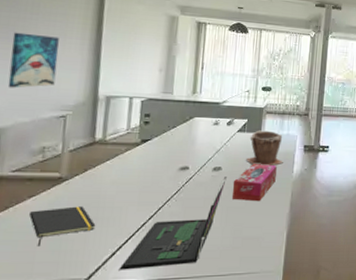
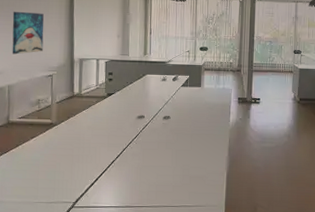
notepad: present [28,206,96,246] -> none [32,146,78,176]
laptop: present [118,177,227,270] -> none [97,124,175,198]
tissue box: present [231,164,277,202] -> none [179,114,216,146]
plant pot: present [246,130,283,166] -> none [190,85,221,115]

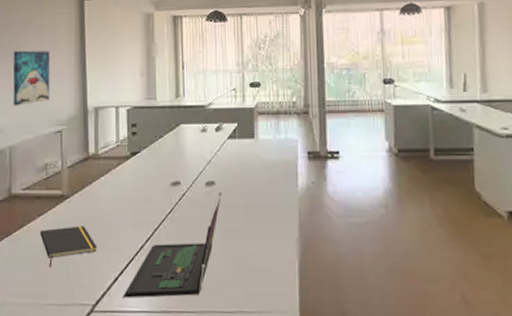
notepad: none [32,146,78,176] -> present [39,226,97,267]
laptop: none [97,124,175,198] -> present [122,193,222,298]

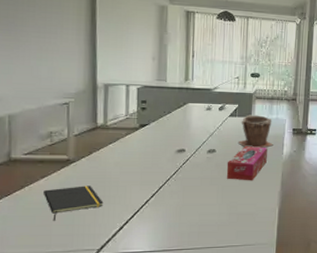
wall art: present [13,50,50,106] -> none [13,24,57,78]
laptop: present [122,193,222,298] -> none [127,158,221,242]
tissue box: none [229,176,278,223] -> present [226,146,267,181]
plant pot: none [241,135,284,178] -> present [238,115,273,148]

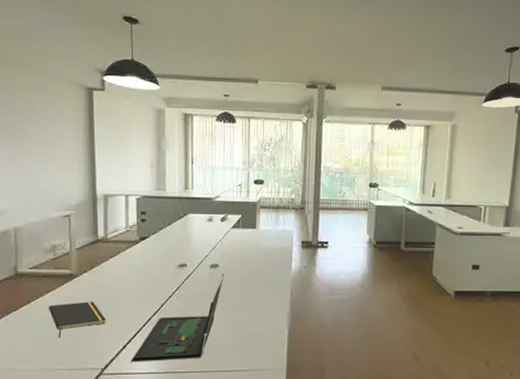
laptop: none [127,158,221,242] -> present [130,274,224,362]
tissue box: present [226,146,267,181] -> none [230,261,274,300]
plant pot: present [238,115,273,148] -> none [243,226,281,263]

